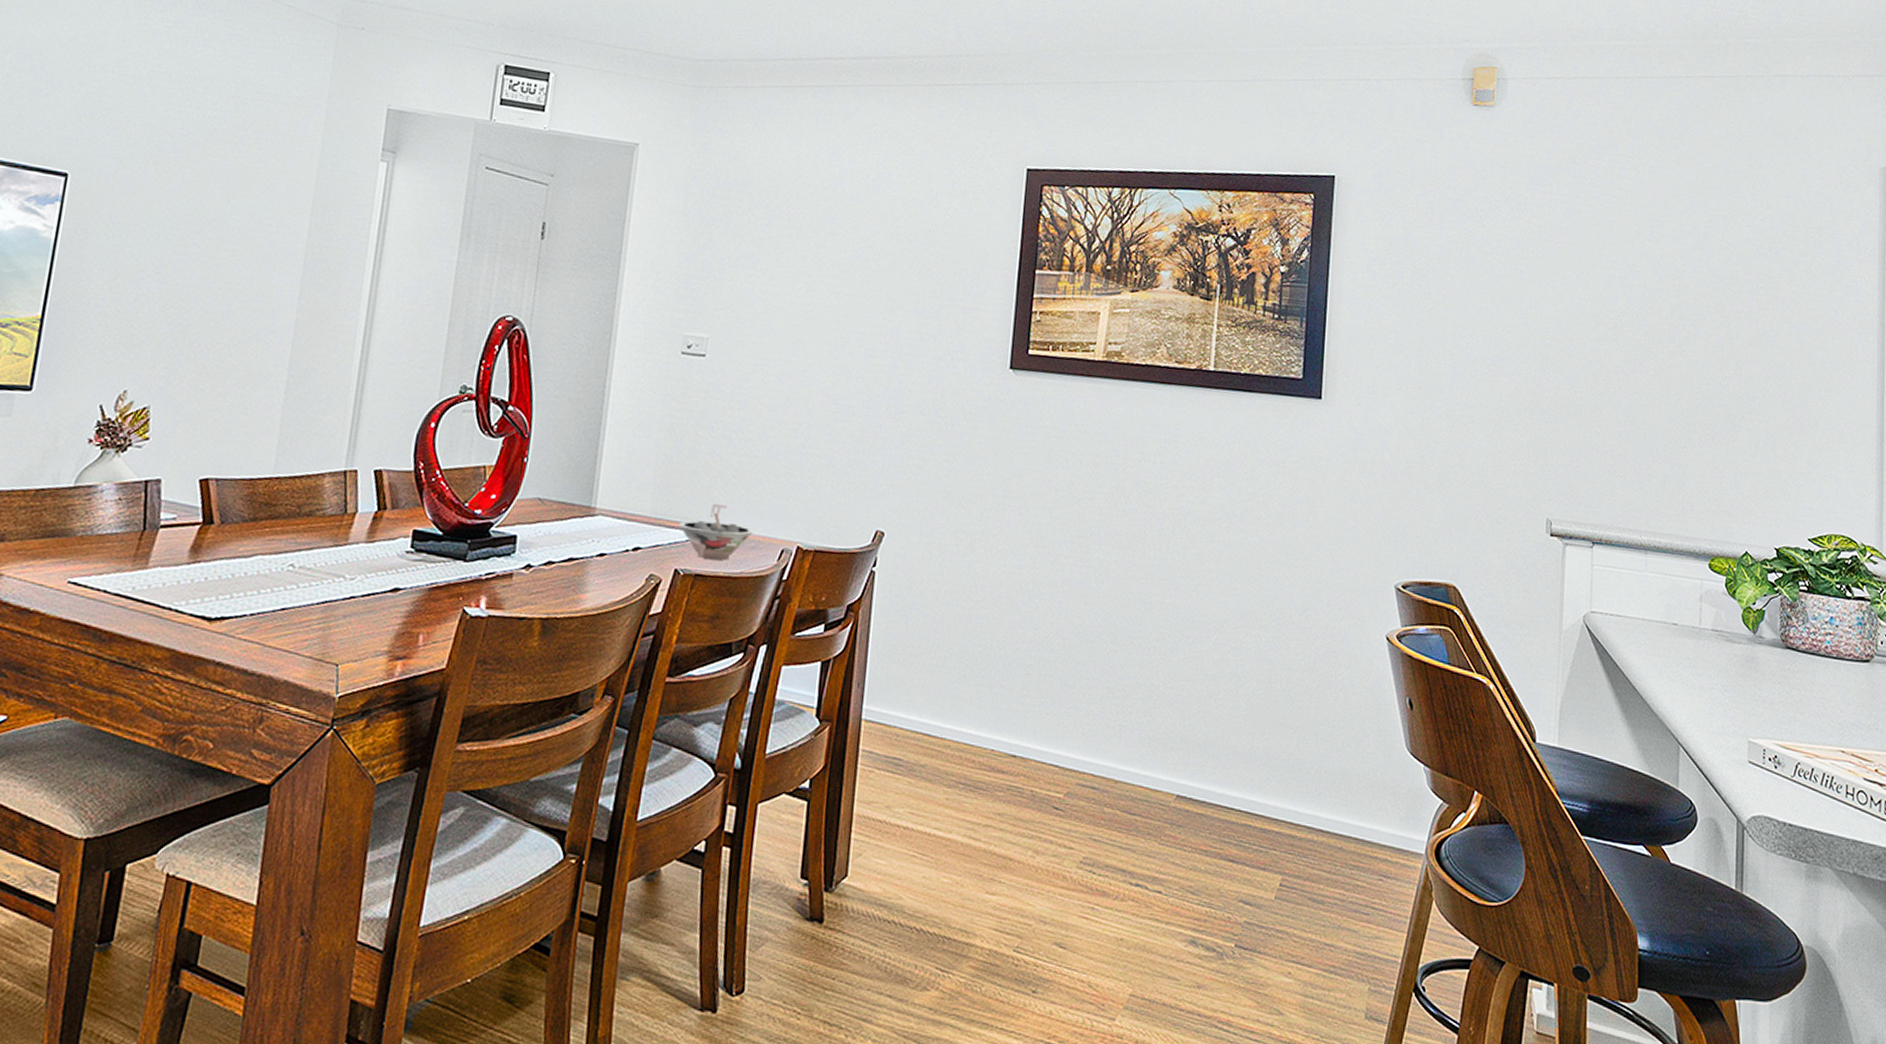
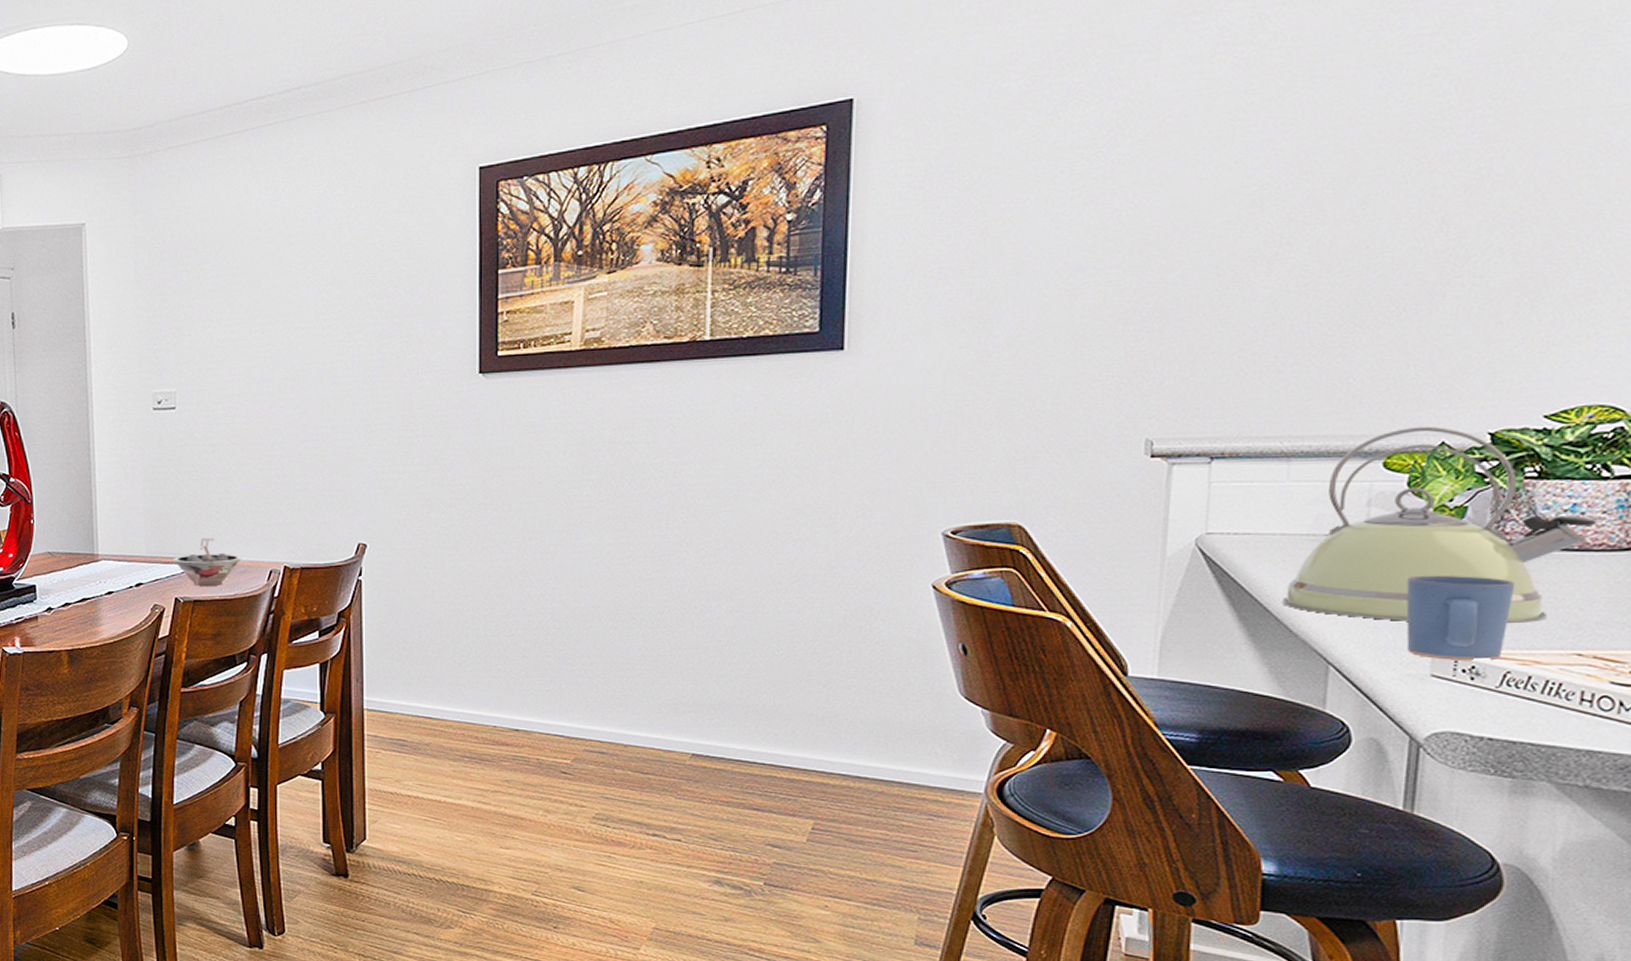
kettle: none [1646,535,1846,720] -> present [1282,426,1597,624]
mug: none [1729,668,1798,752] -> present [1406,575,1515,661]

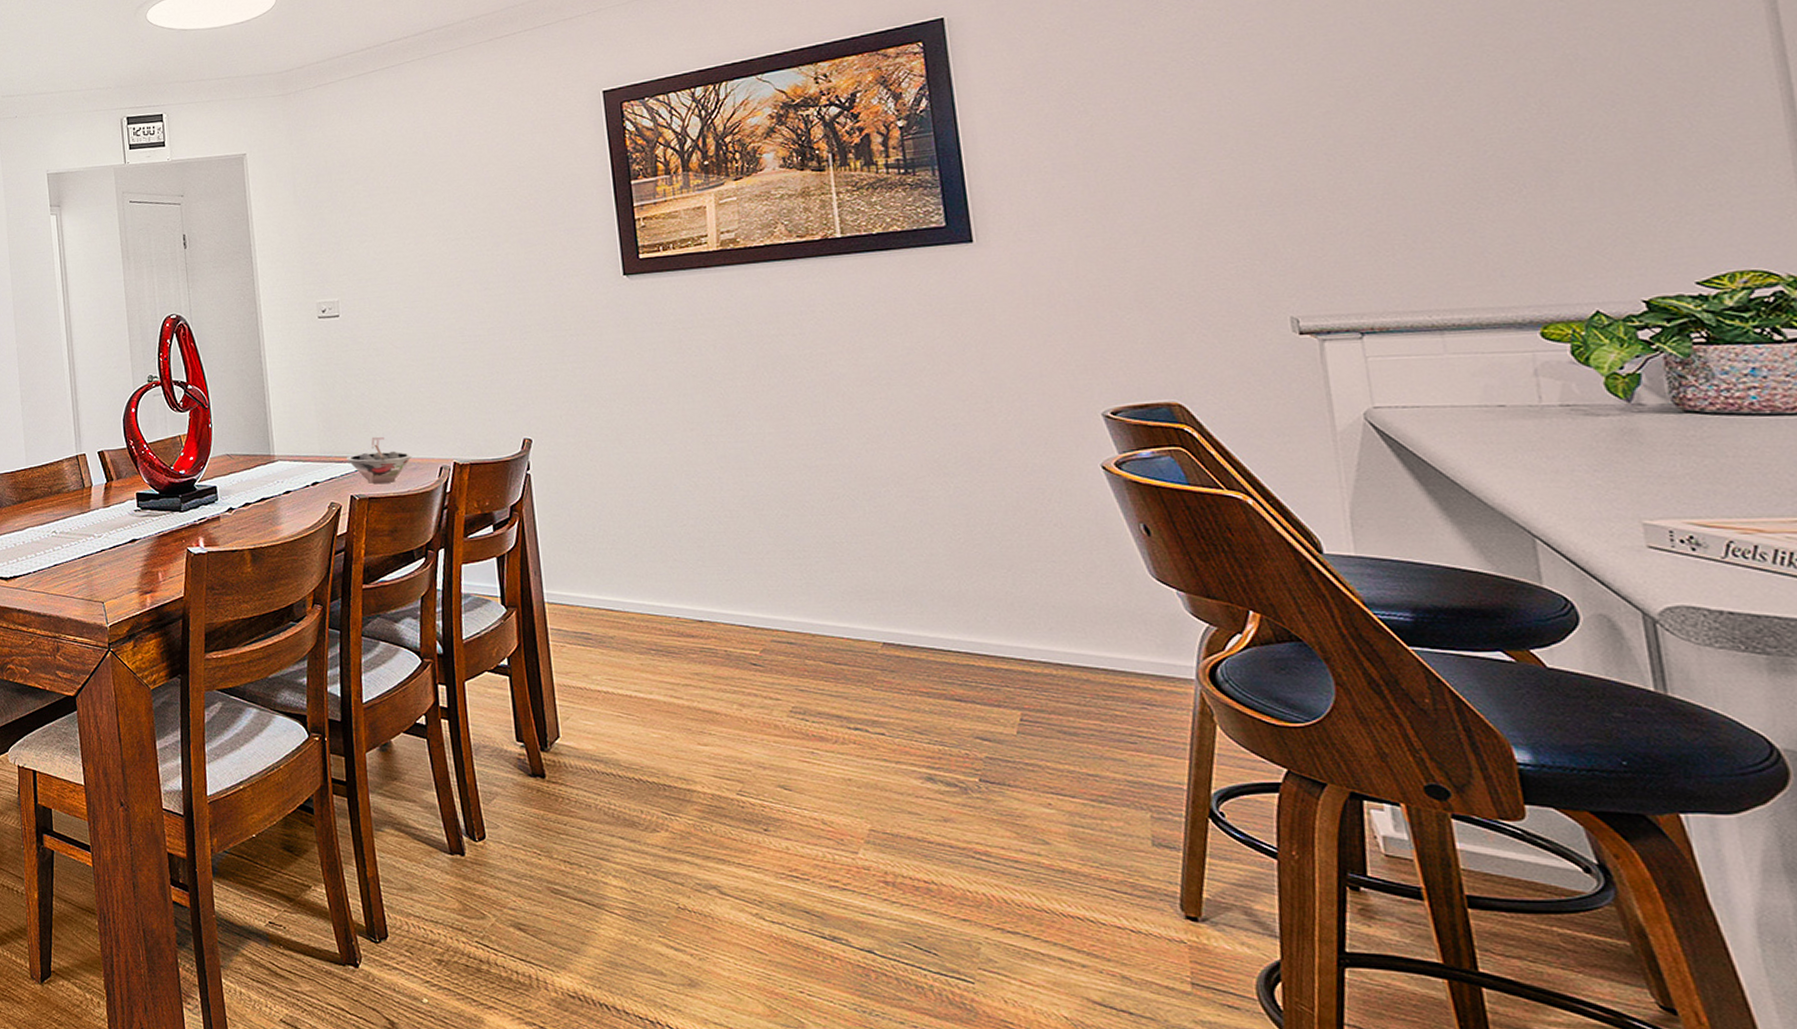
kettle: present [1282,426,1597,624] -> none [1469,296,1783,492]
mug: present [1406,575,1515,661] -> none [1596,443,1719,532]

